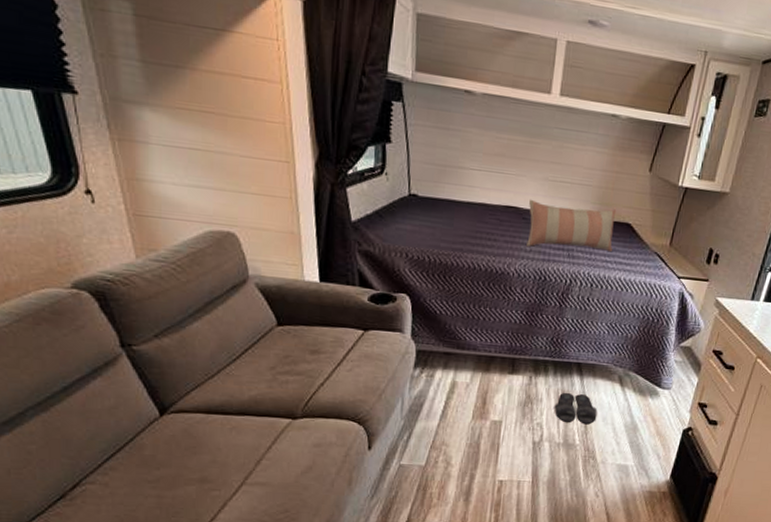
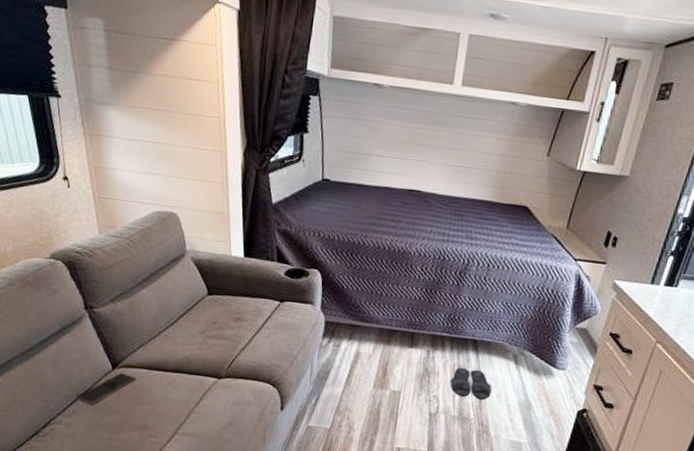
smartphone: none [114,420,191,459] -> present [76,373,136,405]
pillow: present [526,199,617,253] -> none [427,183,514,234]

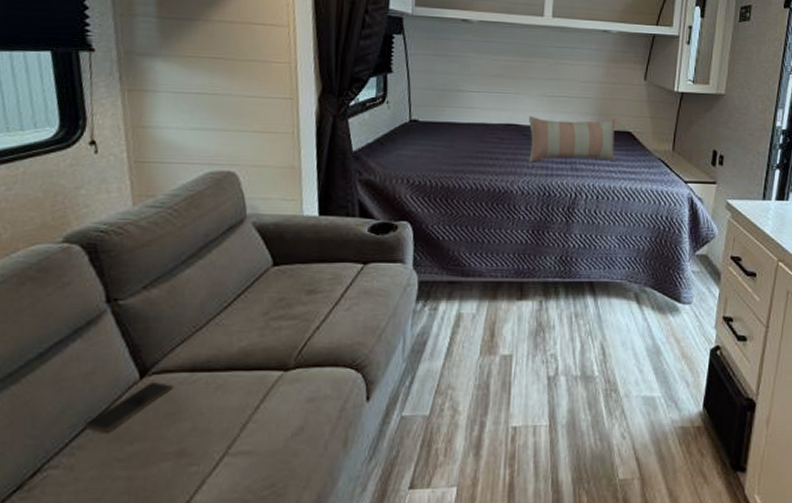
pillow: none [427,183,514,234] -> present [529,115,616,163]
slippers: present [450,367,492,400] -> none [568,316,615,352]

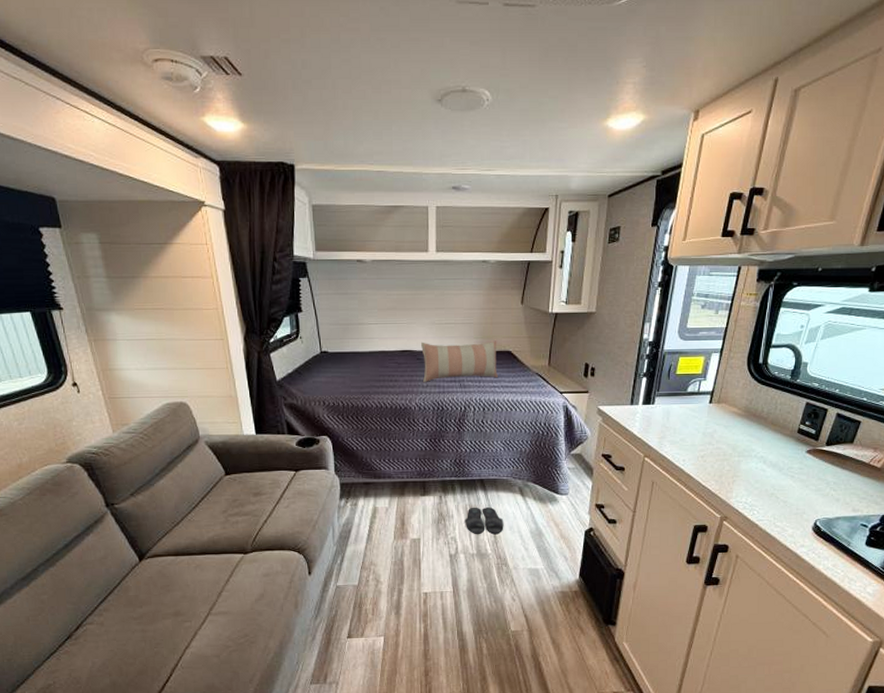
smartphone: present [85,382,173,433] -> none [106,564,164,600]
slippers: none [568,316,615,352] -> present [464,507,504,535]

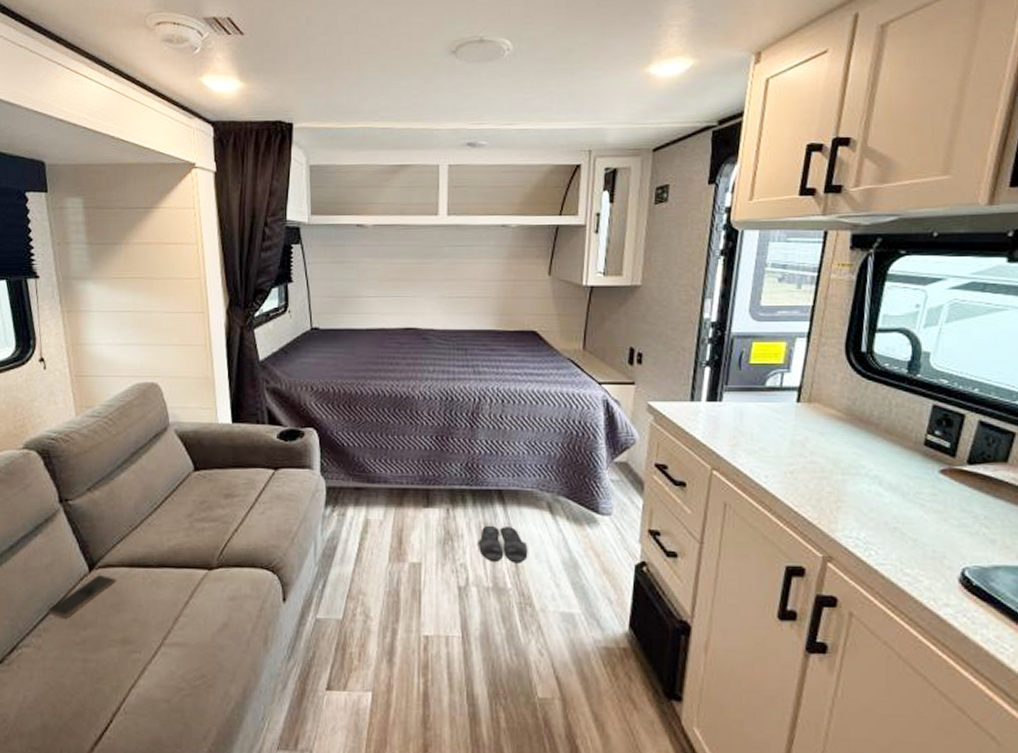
smartphone: none [106,564,164,600] -> present [48,575,116,619]
pillow: present [421,340,498,383] -> none [428,318,520,368]

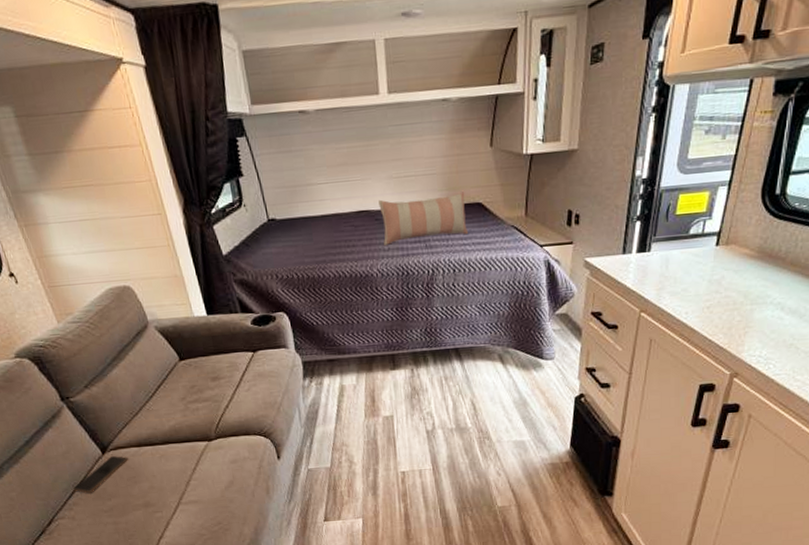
pillow: none [428,318,520,368] -> present [379,191,468,247]
slippers: present [477,525,528,564] -> none [440,378,484,408]

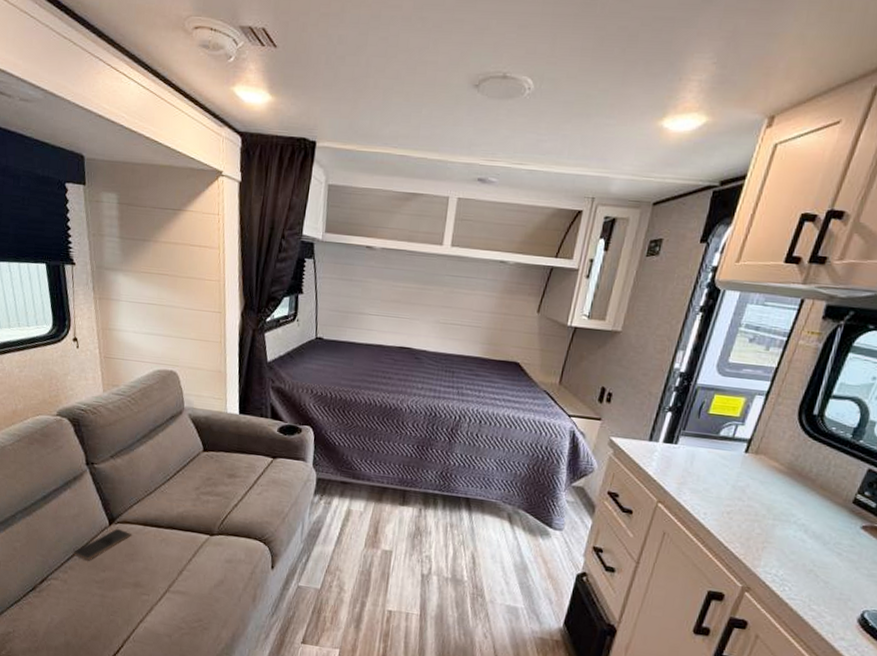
pillow: present [379,191,468,247] -> none [418,340,505,390]

